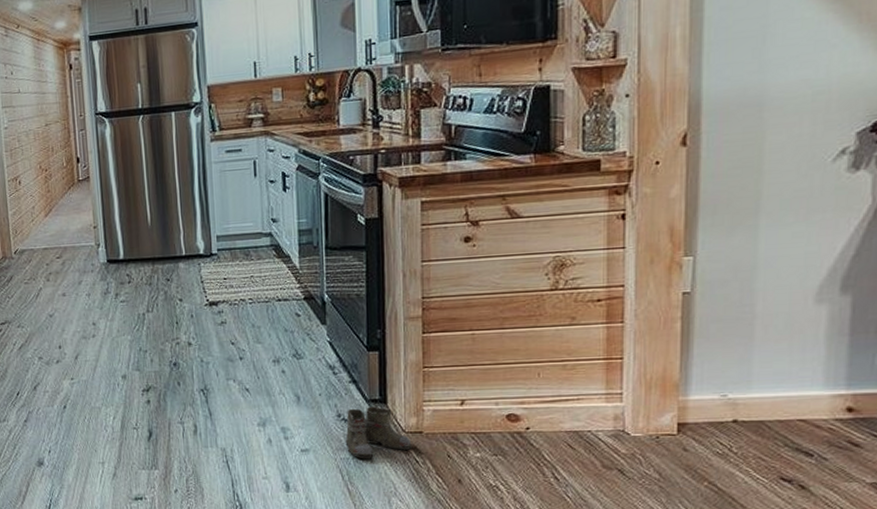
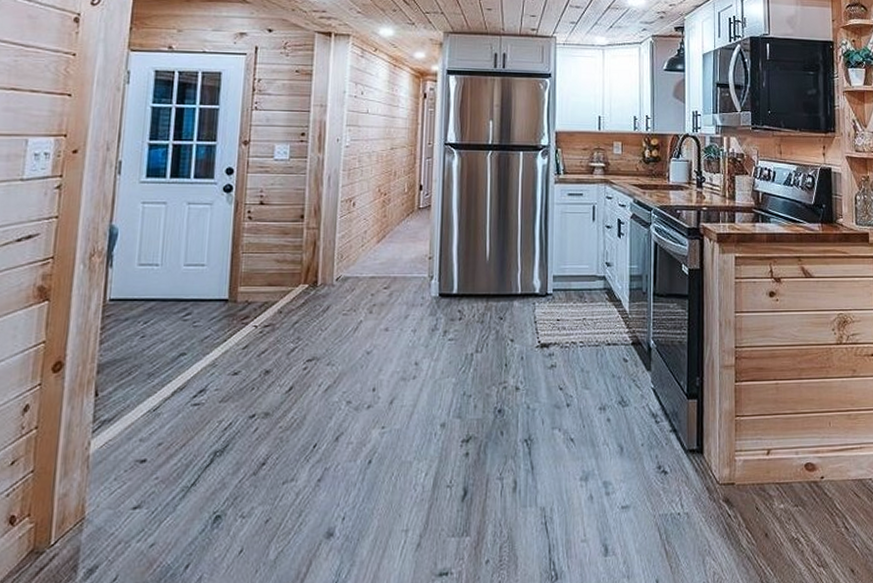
boots: present [336,406,412,459] -> none [655,457,725,515]

